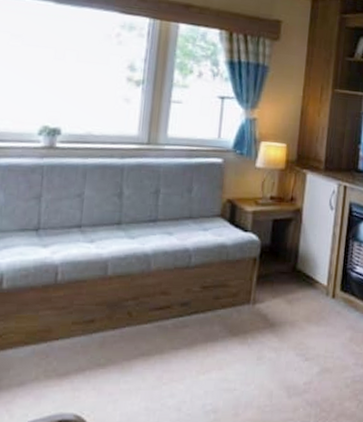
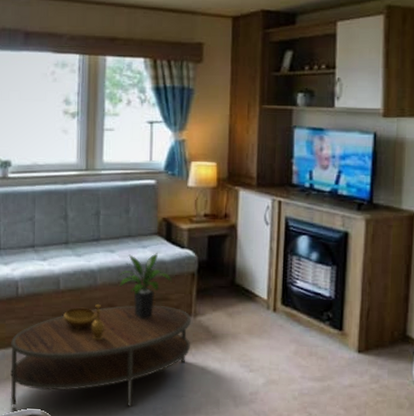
coffee table: none [36,292,250,412] -> present [10,305,191,407]
decorative bowl: none [109,291,156,332] -> present [63,303,105,341]
potted plant: none [175,236,233,308] -> present [118,253,173,319]

